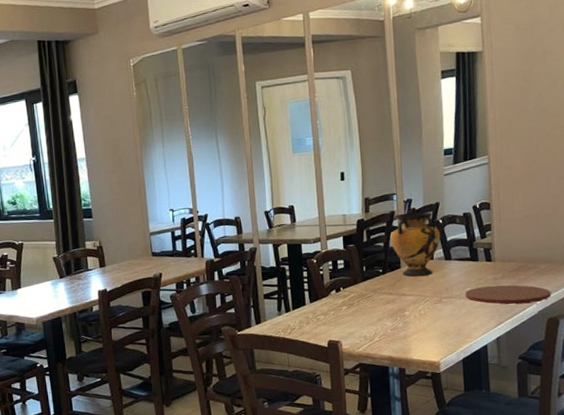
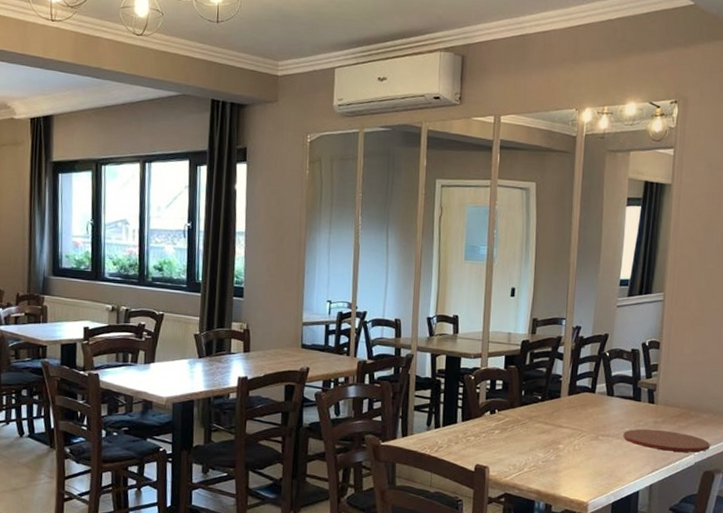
vase: present [390,212,441,277] -> none [553,340,606,409]

